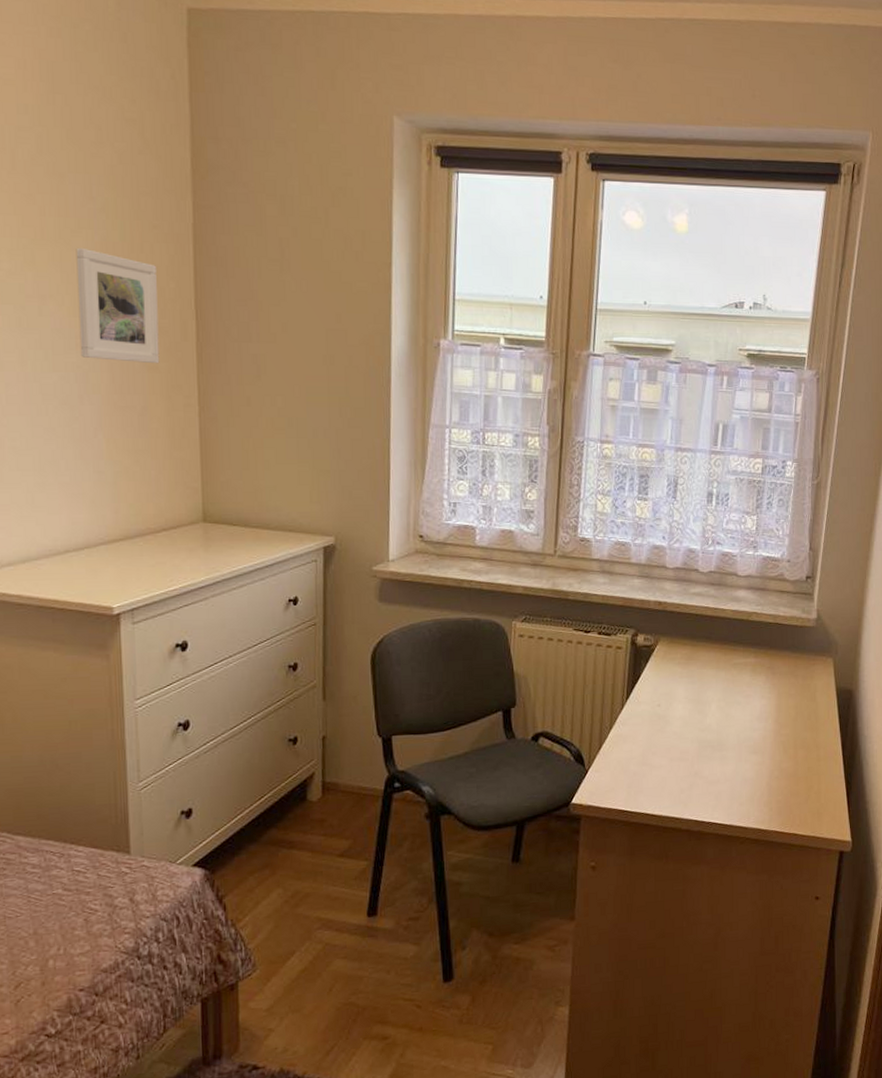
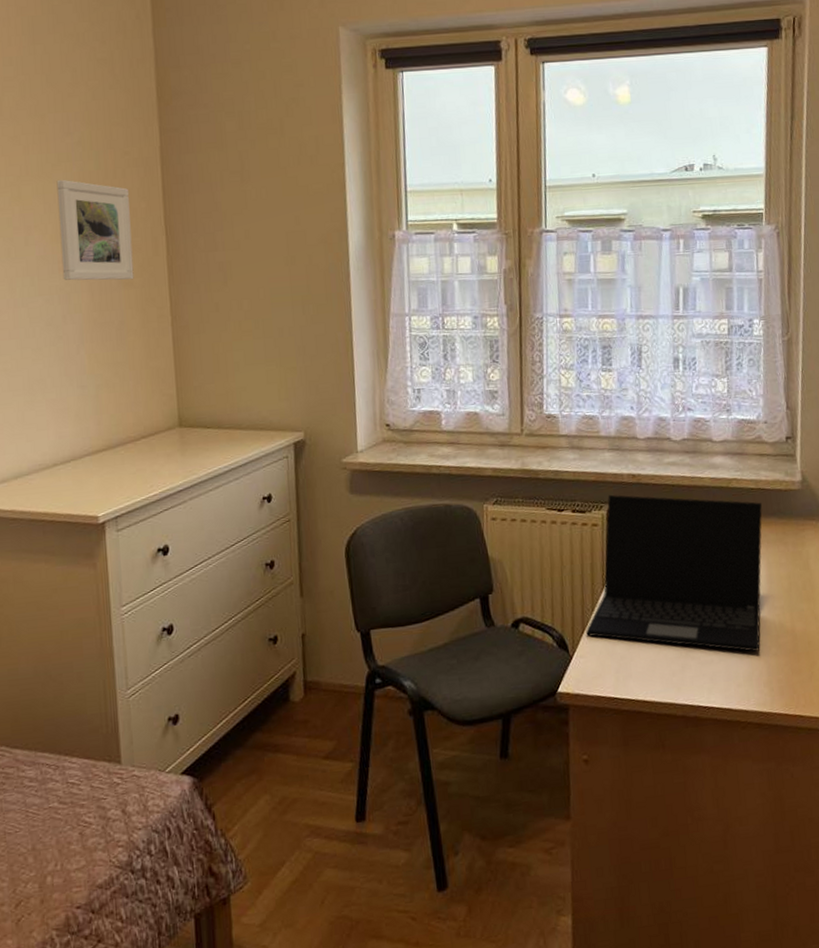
laptop: none [603,619,778,774] -> present [586,494,762,652]

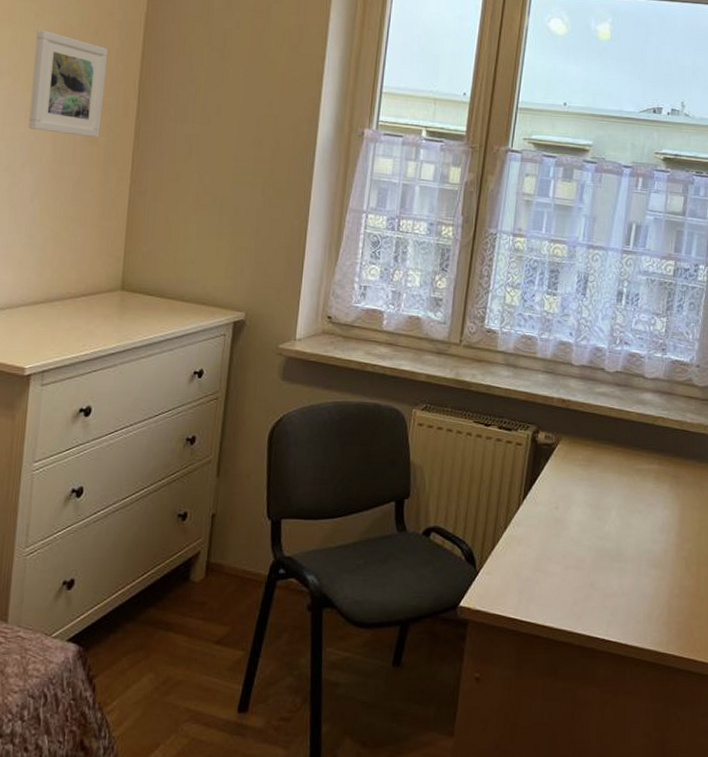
laptop: present [586,494,762,652] -> none [495,416,684,590]

